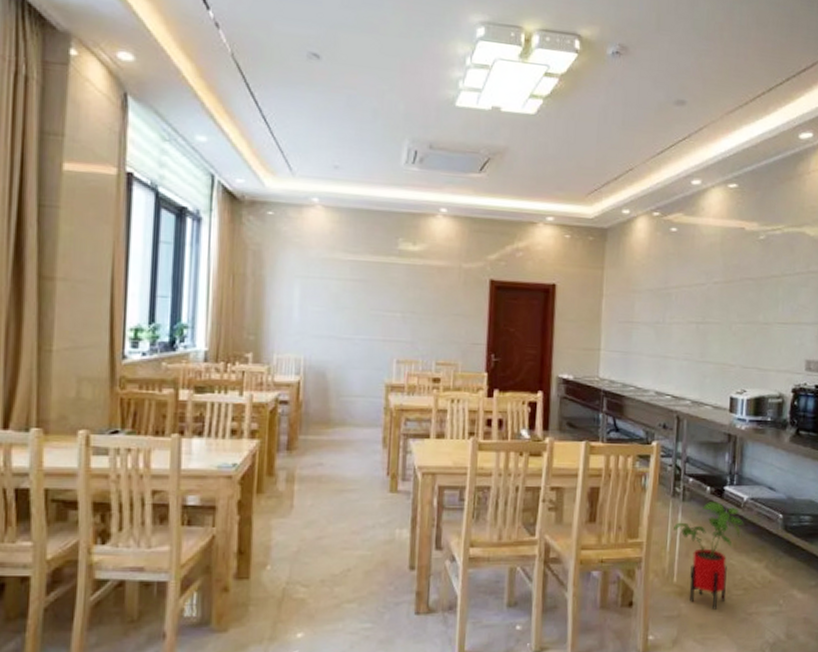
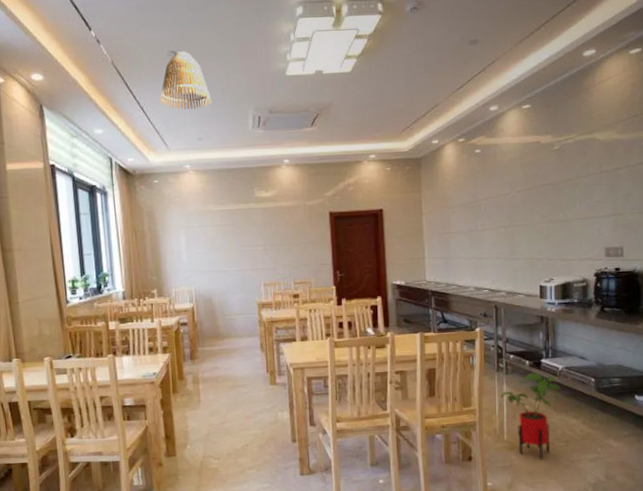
lamp shade: none [290,55,358,130] -> present [160,51,212,110]

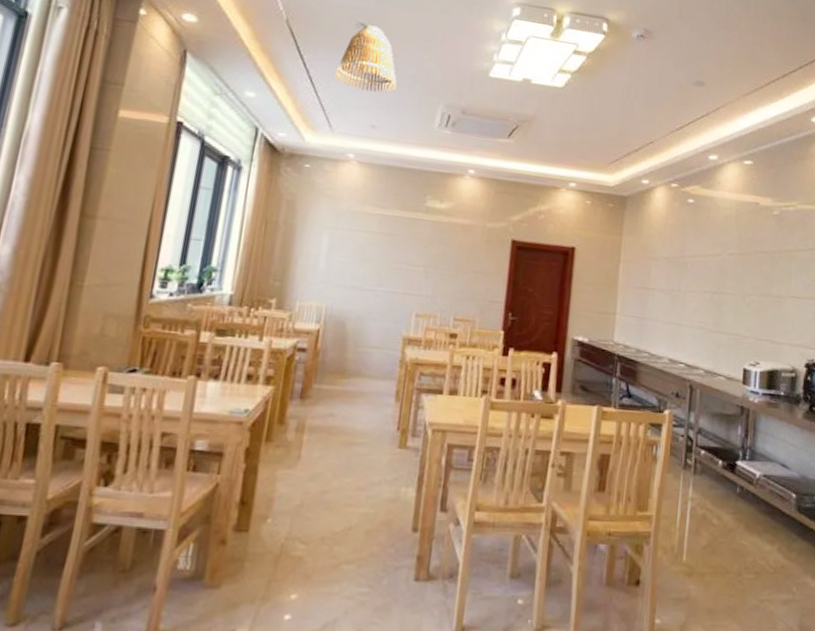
house plant: present [500,372,561,459] -> none [684,476,757,594]

